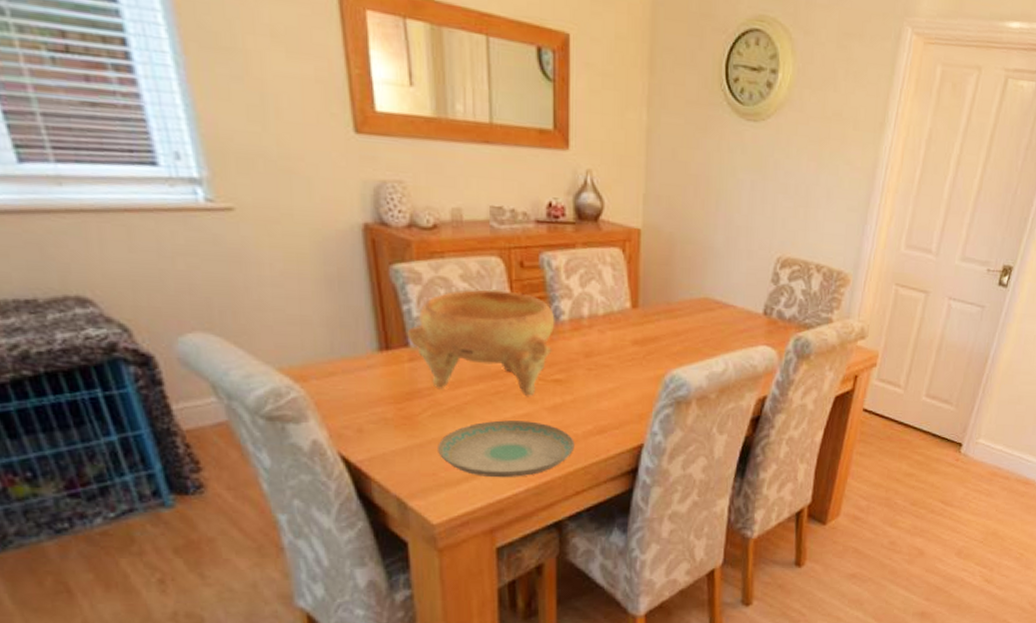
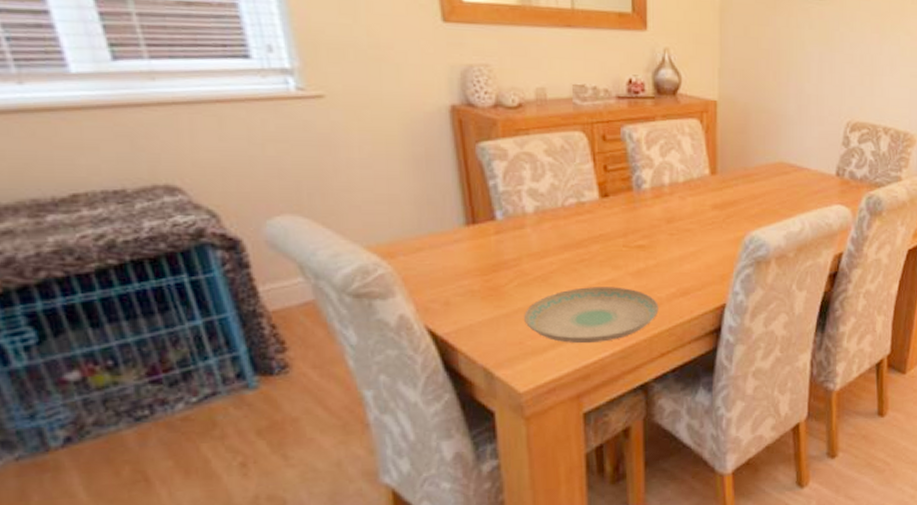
decorative bowl: present [407,289,555,397] -> none [493,162,637,264]

